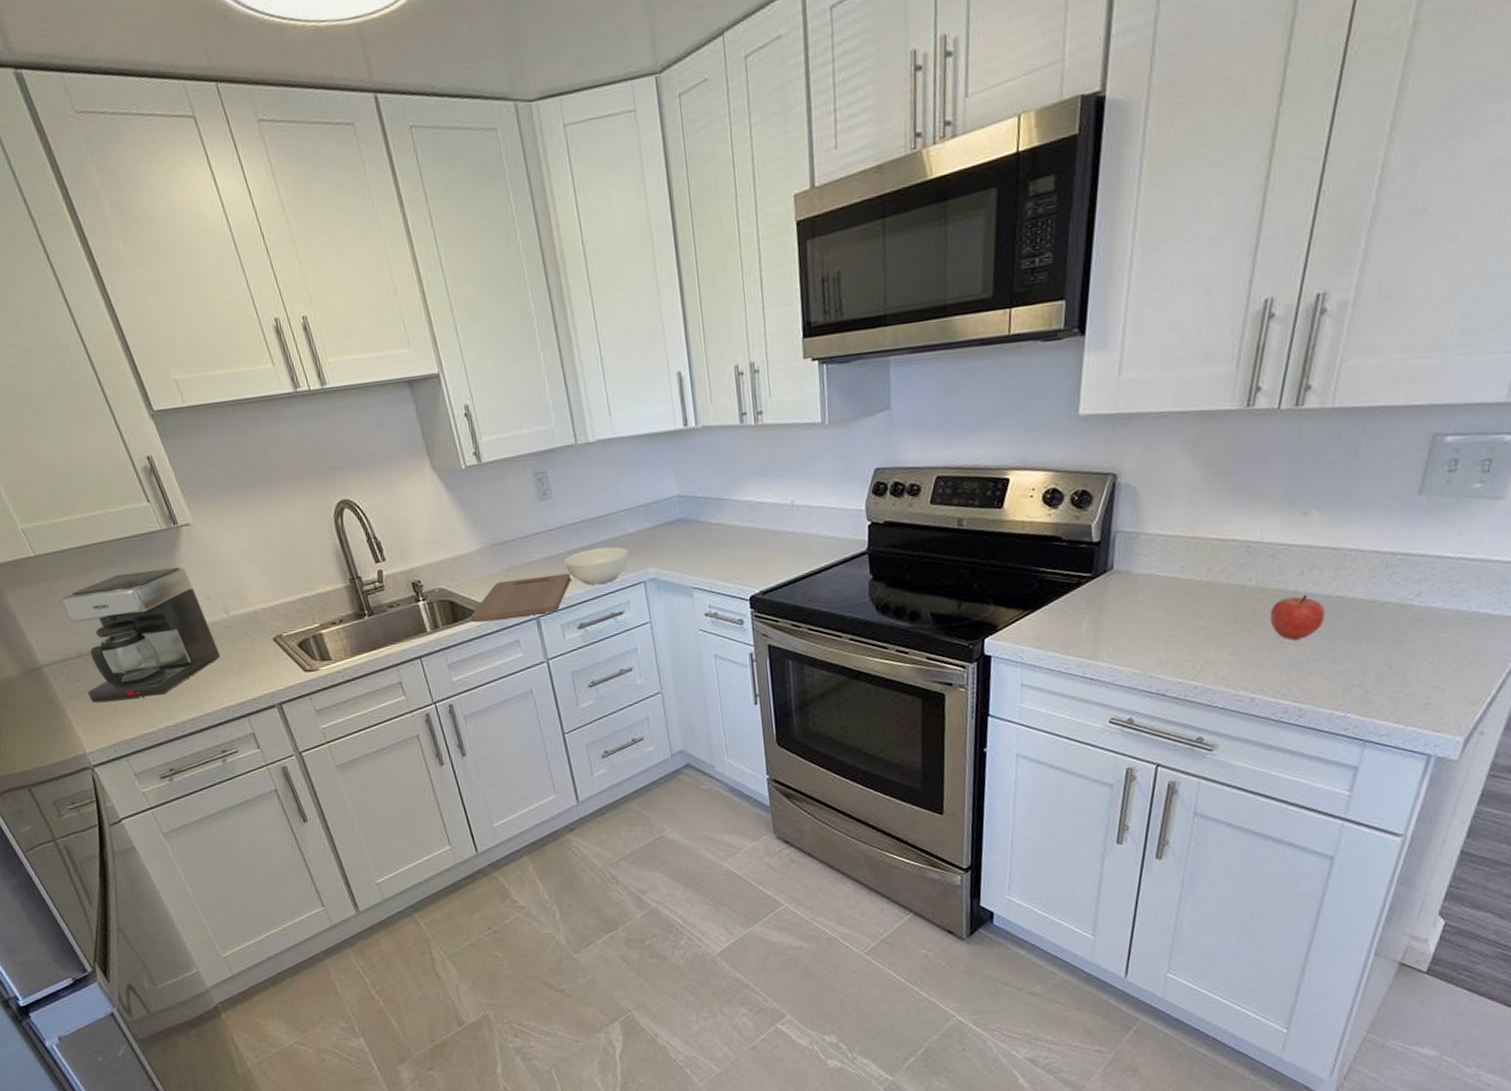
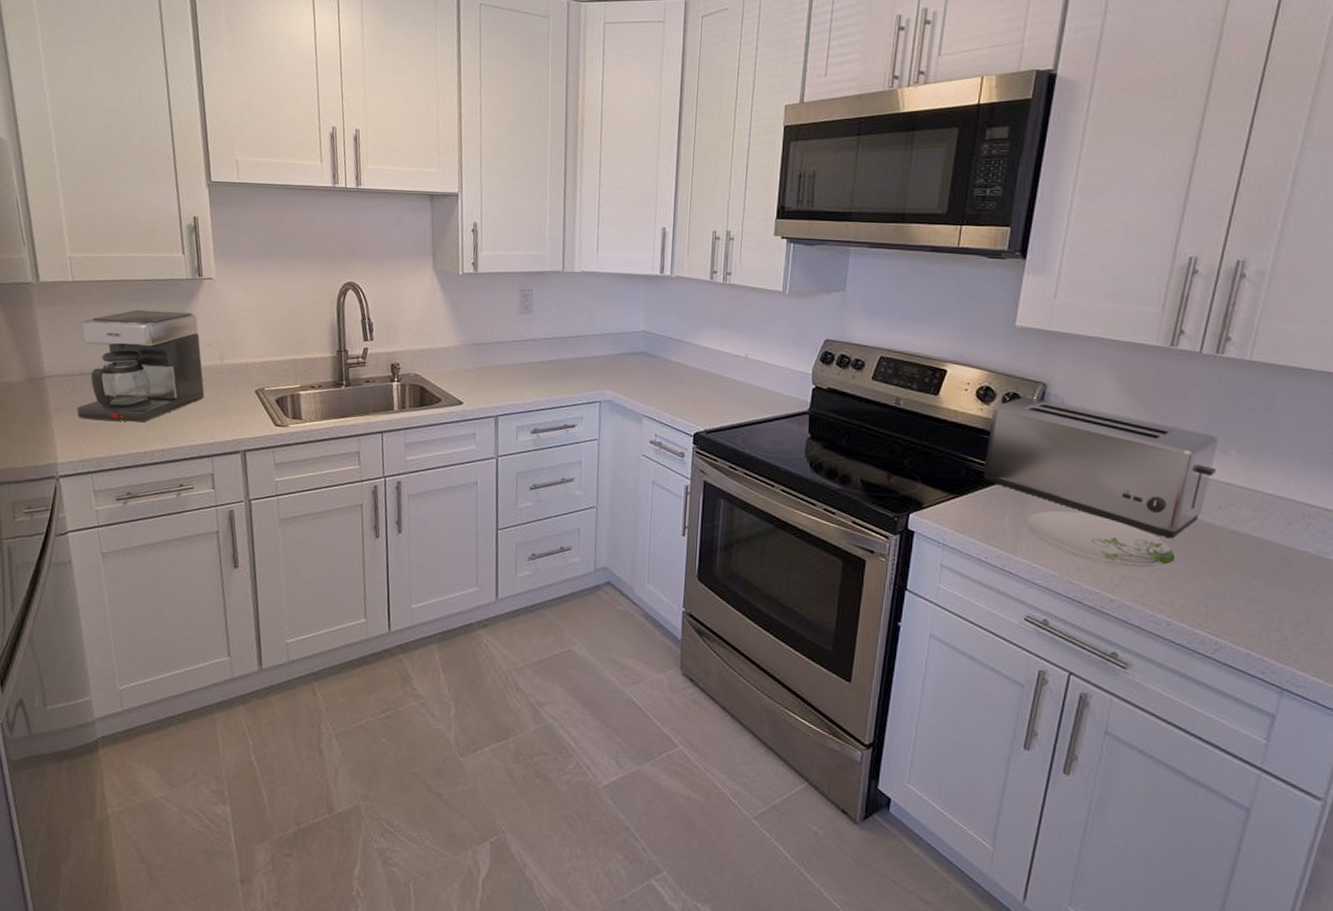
cutting board: present [470,573,571,623] -> none [436,377,535,414]
bowl: present [563,546,629,585] -> none [530,363,591,397]
toaster: none [1056,490,1298,615] -> present [983,396,1217,539]
plate: none [1104,604,1258,654] -> present [1025,510,1176,570]
fruit: present [1270,594,1326,640] -> none [1188,529,1243,572]

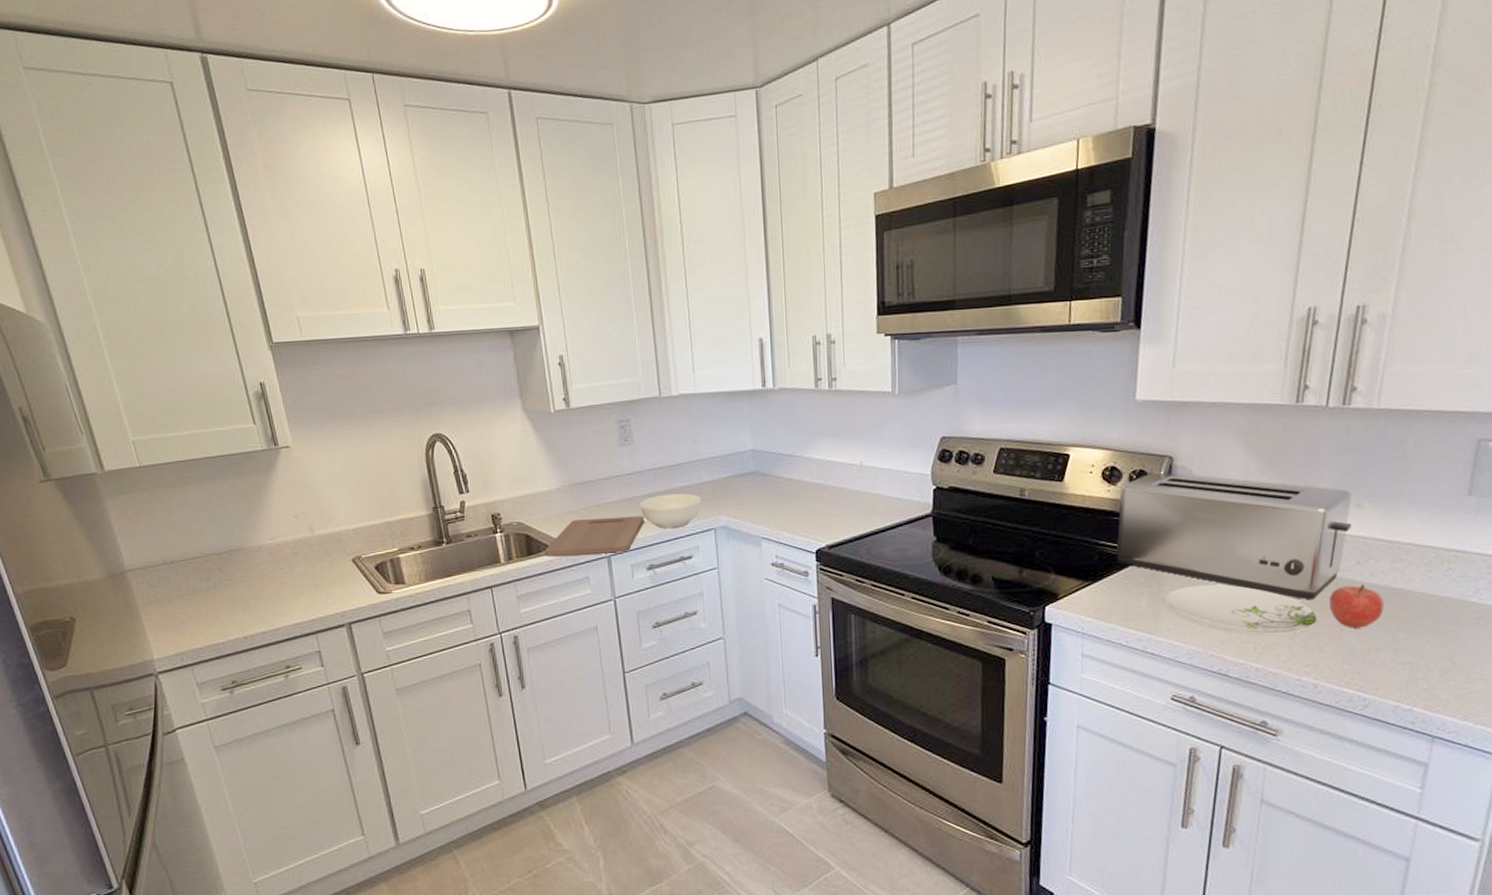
coffee maker: present [76,310,204,423] -> none [156,485,299,610]
cutting board: none [436,377,535,414] -> present [544,516,644,557]
bowl: none [530,363,591,397] -> present [638,493,702,529]
fruit: none [1188,529,1243,572] -> present [1328,584,1385,628]

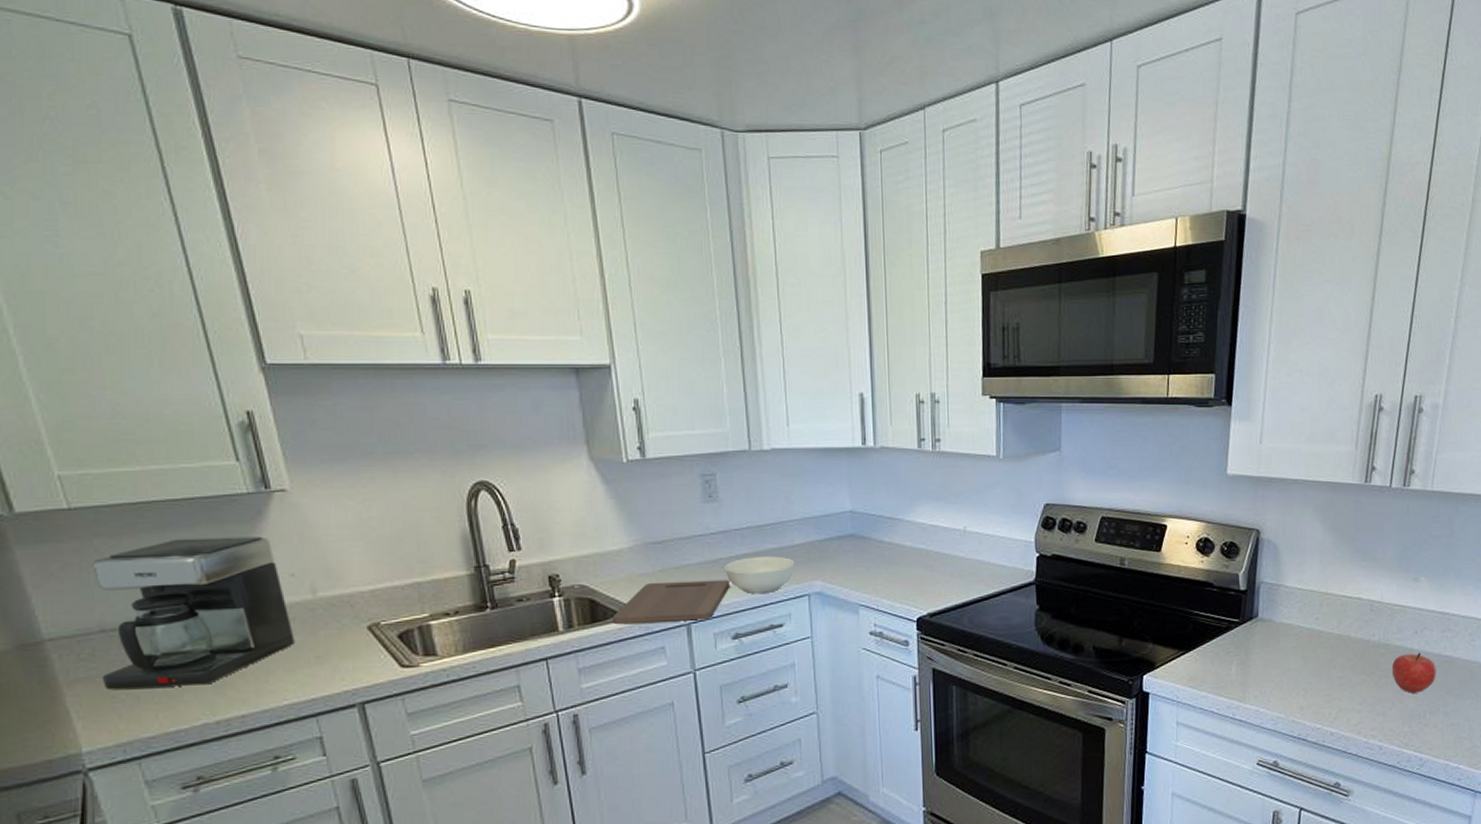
coffee maker: none [156,485,299,610] -> present [92,536,294,689]
toaster: present [1116,471,1352,600] -> none [1209,543,1411,668]
plate: present [1163,584,1318,636] -> none [1251,653,1383,702]

